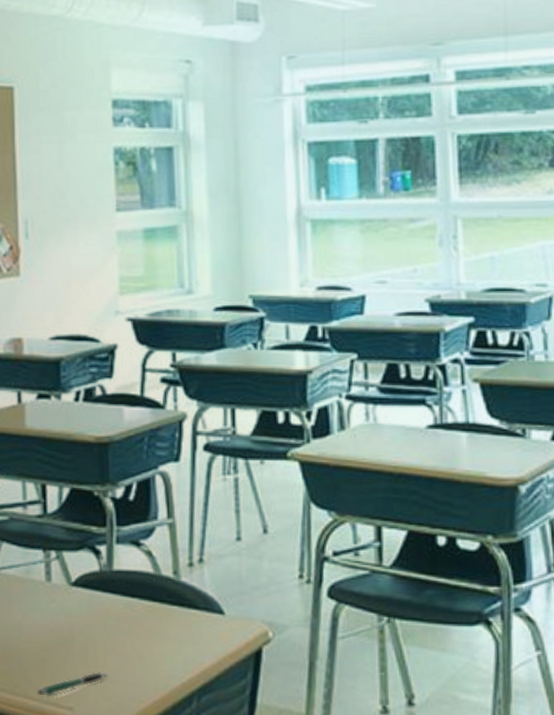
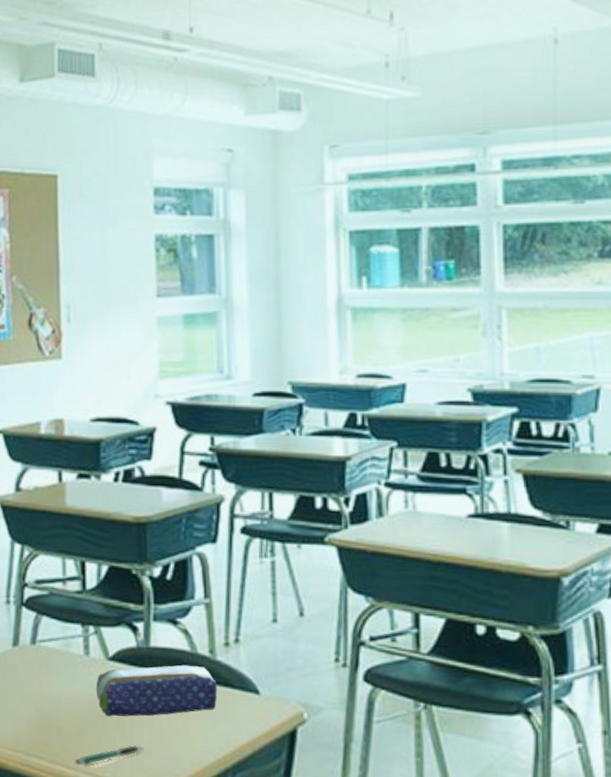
pencil case: none [58,587,182,644] -> present [96,665,218,717]

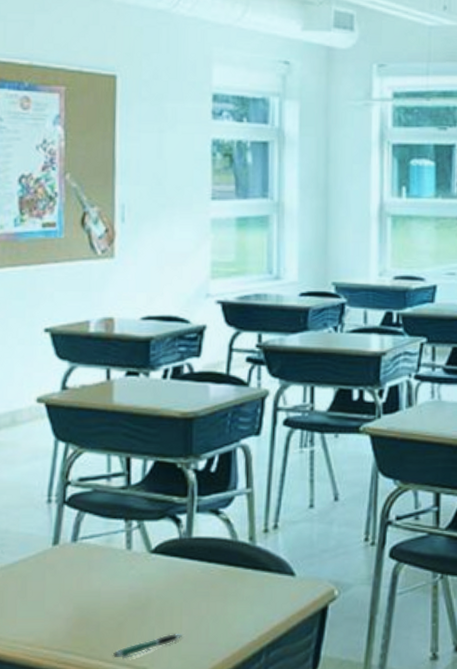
pencil case: present [96,665,218,717] -> none [137,552,256,608]

